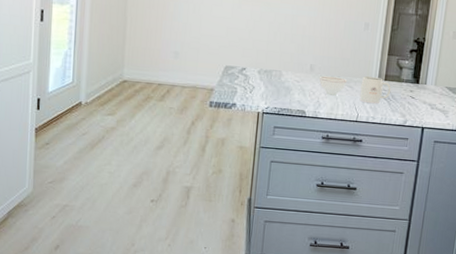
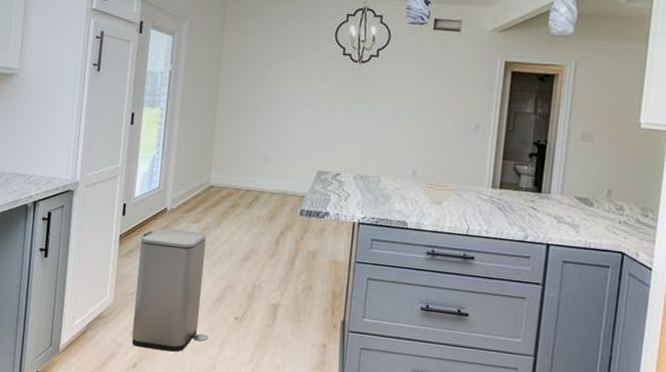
pedal bin: none [53,121,127,233] -> present [132,228,209,352]
mug: present [359,76,391,104] -> none [470,183,508,216]

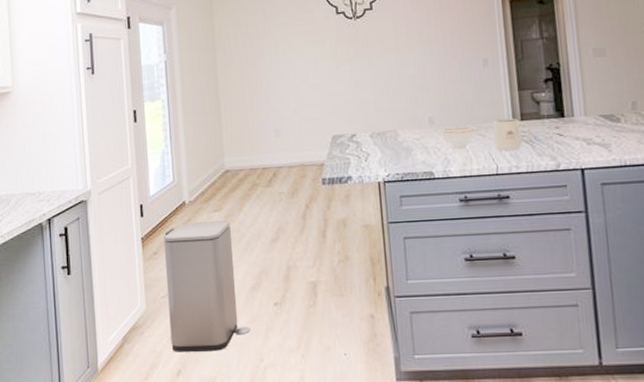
mug: none [470,183,508,216] -> present [493,118,532,151]

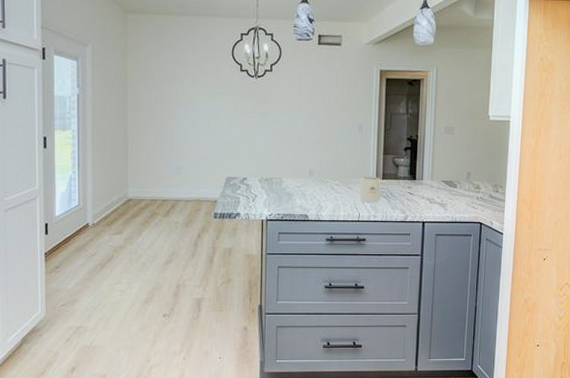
pedal bin: present [163,221,251,352] -> none [66,242,140,353]
bowl: present [441,126,476,149] -> none [318,179,346,198]

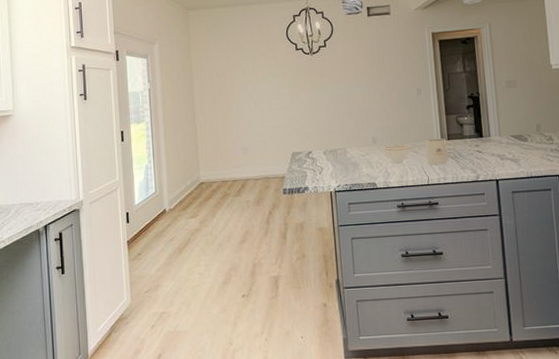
bowl: none [318,179,346,198] -> present [383,144,412,164]

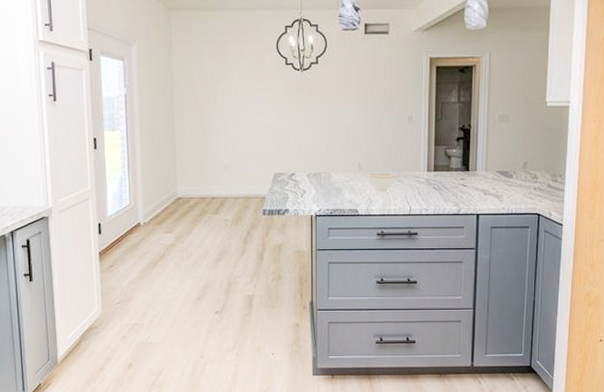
mug: present [425,138,457,165] -> none [410,169,442,196]

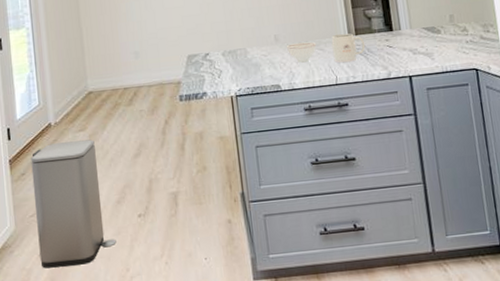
pedal bin: none [119,241,194,349] -> present [30,139,117,269]
mug: none [410,169,442,196] -> present [331,33,366,63]

